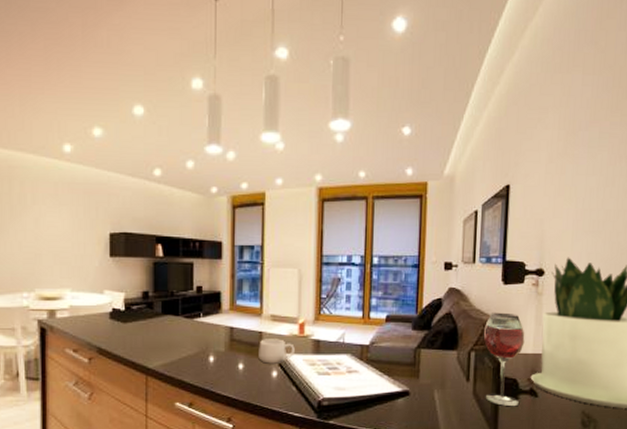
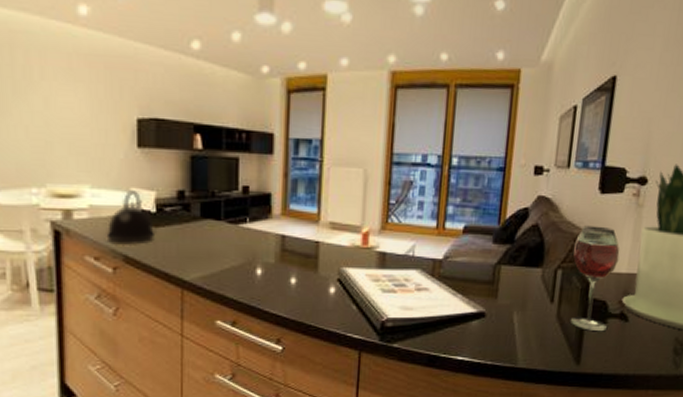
kettle: none [83,292,123,340] -> present [106,190,154,247]
mug: present [258,339,295,364] -> none [314,250,357,279]

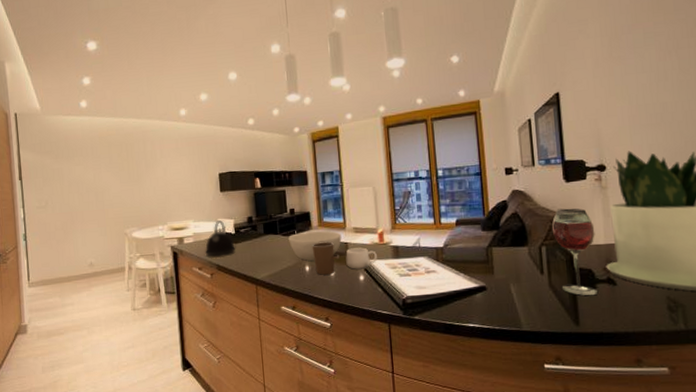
bowl: none [236,220,312,263] -> present [288,230,342,262]
cup: none [268,237,306,282] -> present [311,241,340,275]
mug: none [314,250,357,279] -> present [345,247,377,269]

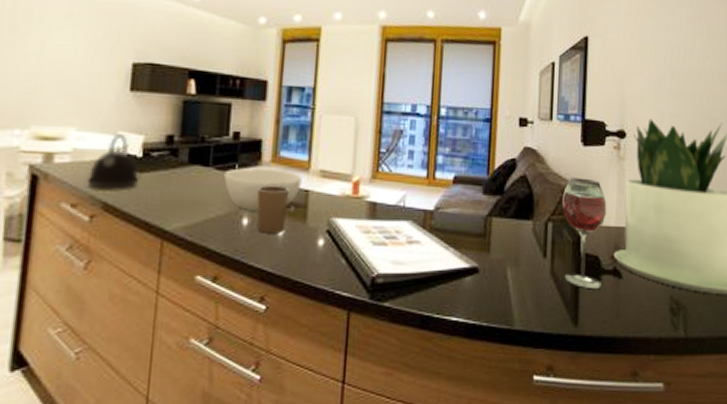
mug: present [345,247,377,269] -> none [302,199,347,230]

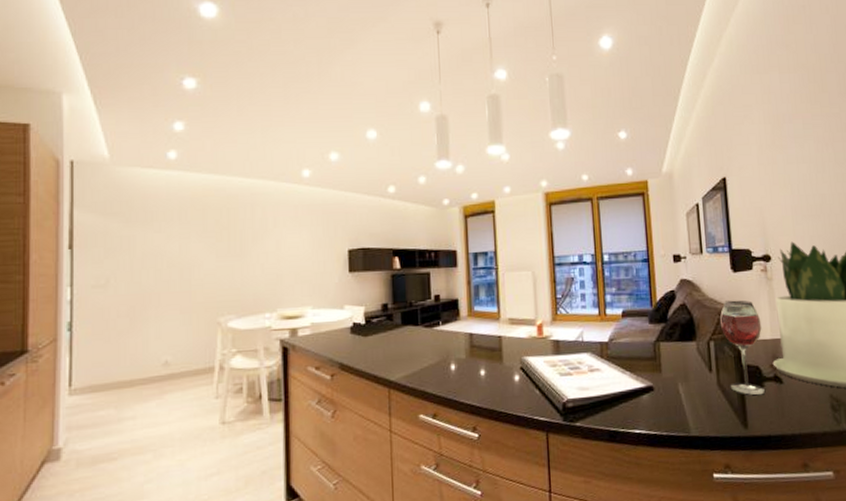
kettle: present [86,134,139,193] -> none [325,307,364,356]
bowl: present [224,167,302,212] -> none [432,321,495,359]
cup: present [256,185,295,234] -> none [459,334,492,375]

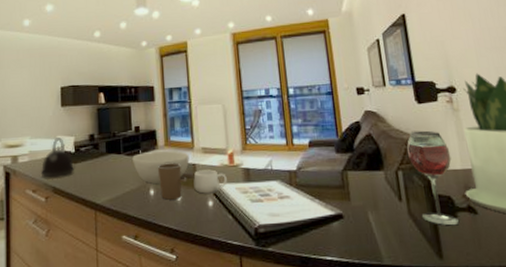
kettle: none [325,307,364,356] -> present [40,137,74,181]
bowl: none [432,321,495,359] -> present [132,150,190,185]
cup: none [459,334,492,375] -> present [157,162,187,200]
mug: none [499,342,535,368] -> present [193,169,227,194]

